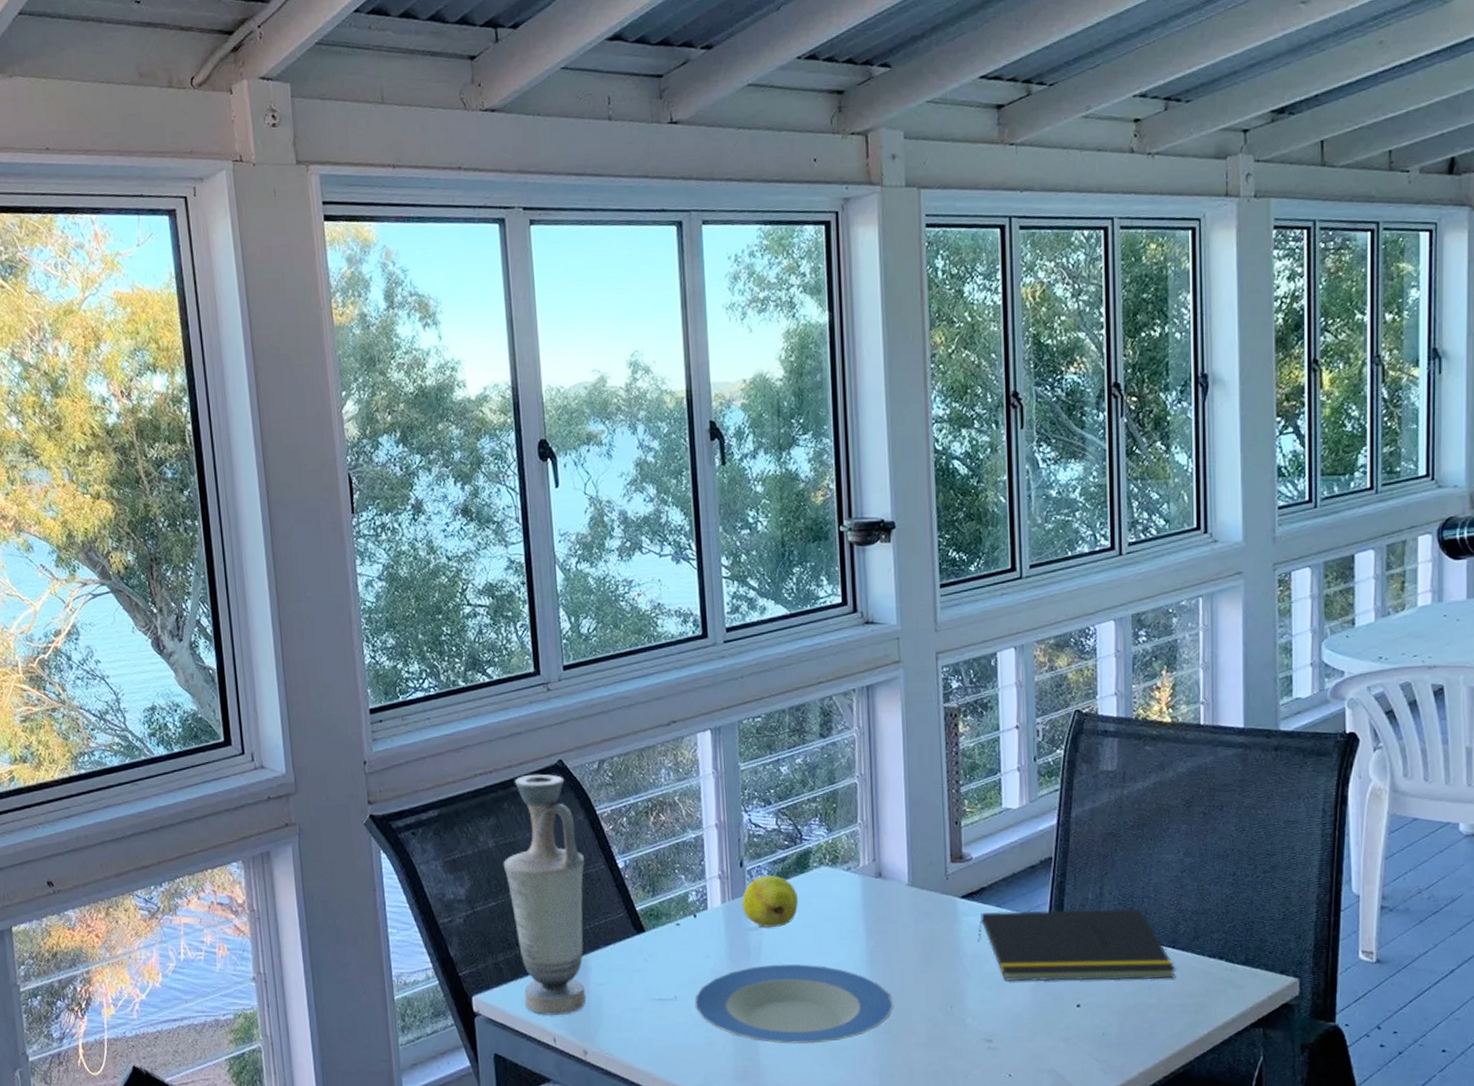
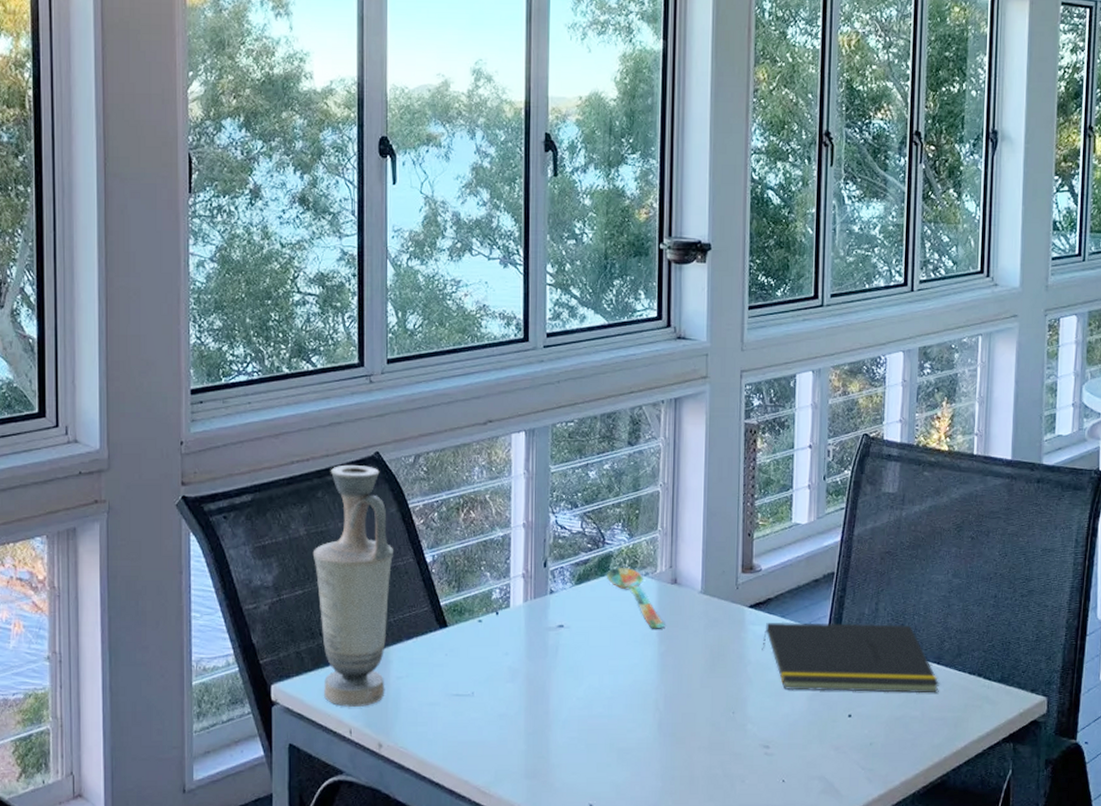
plate: present [694,964,894,1044] -> none [491,664,680,744]
fruit: present [741,875,798,928] -> none [543,577,597,628]
spoon: none [806,863,872,925] -> present [606,567,665,629]

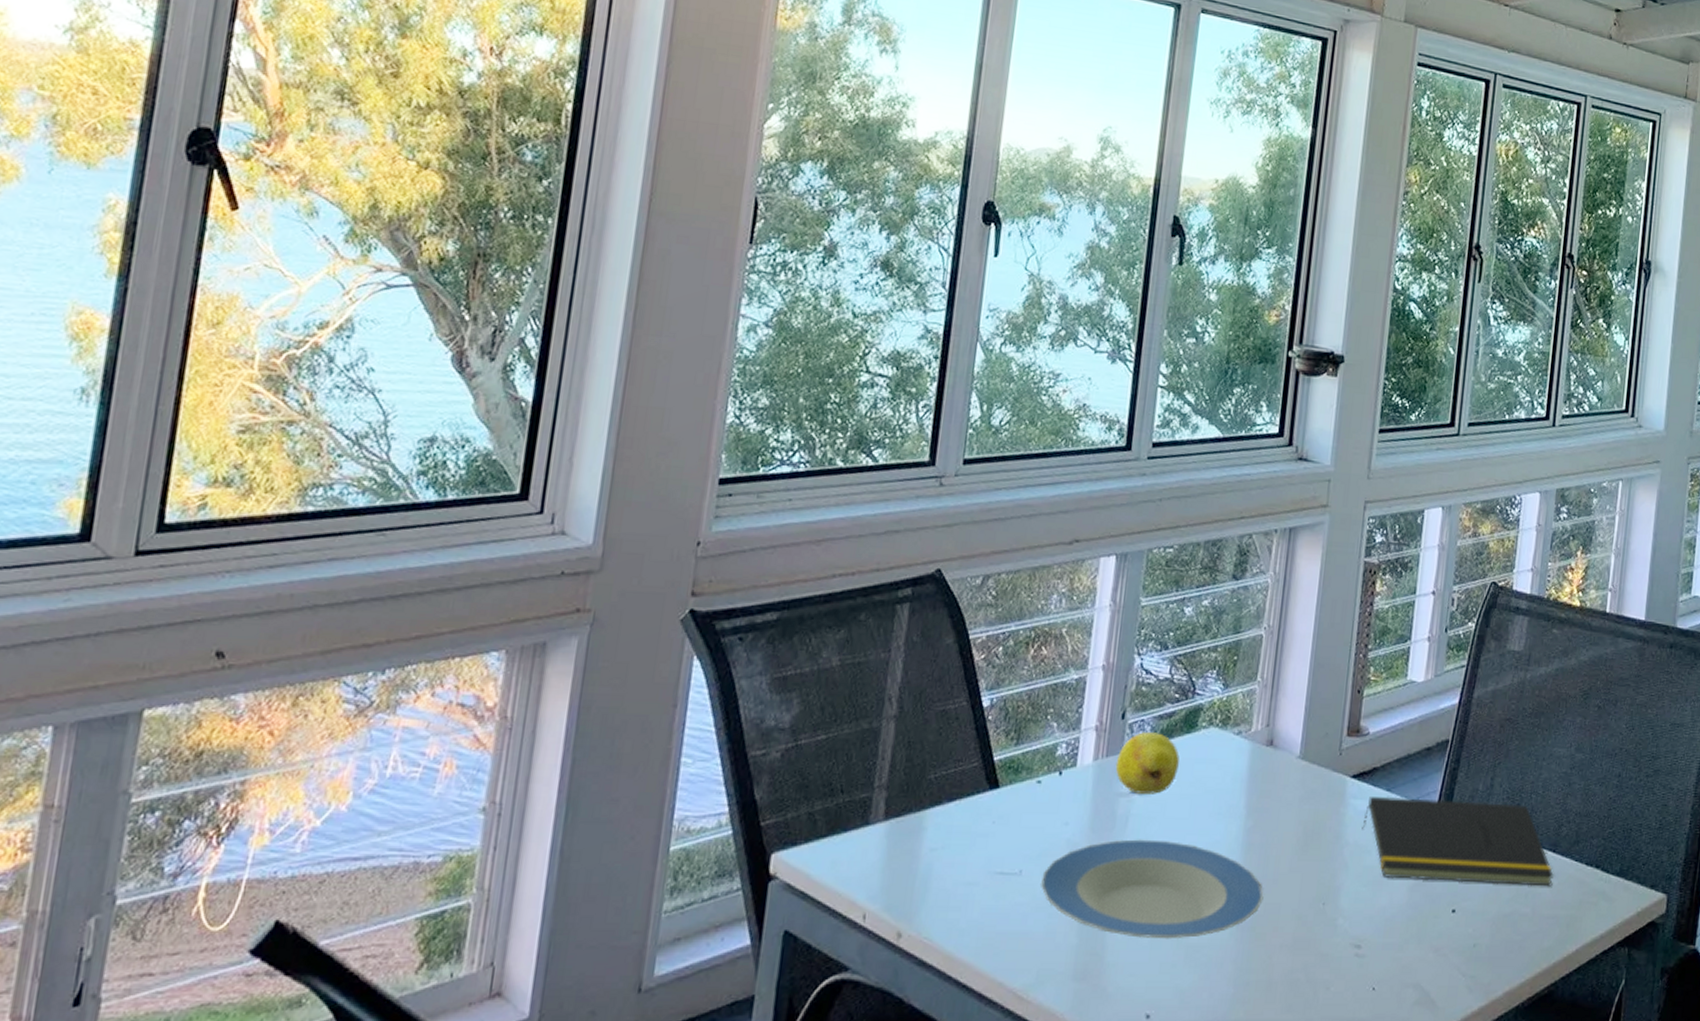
vase: present [312,464,394,708] -> none [836,582,945,886]
plate: none [491,664,680,744] -> present [1041,839,1264,939]
fruit: none [543,577,597,628] -> present [1115,732,1180,794]
spoon: present [606,567,665,629] -> none [1192,723,1255,800]

